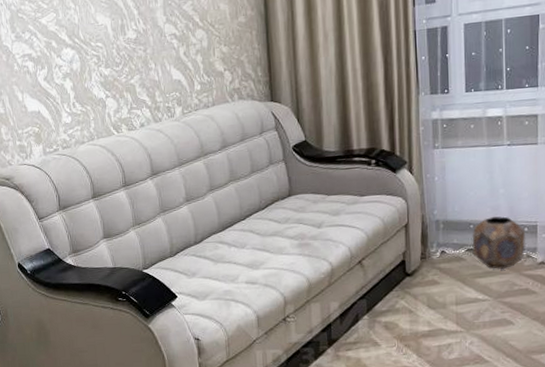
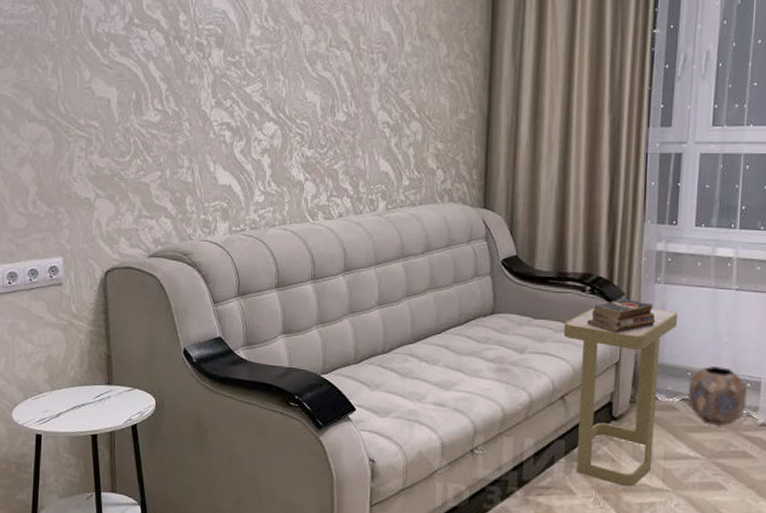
side table: none [354,171,457,333] -> present [563,302,678,487]
books: none [375,166,437,199] -> present [587,298,656,333]

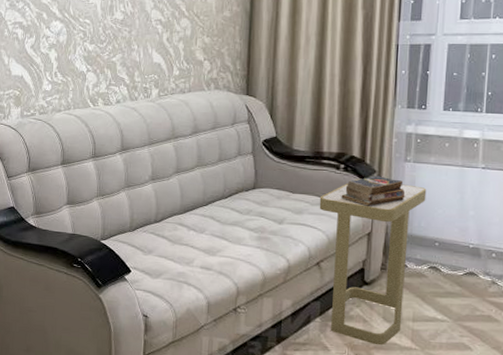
planter: present [687,366,748,426] -> none [435,238,493,292]

